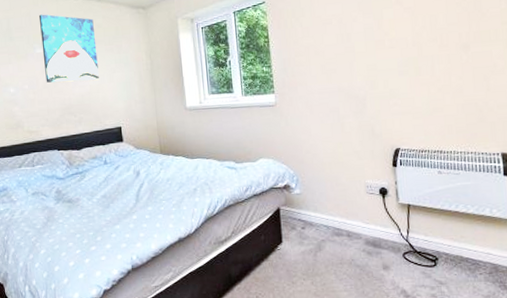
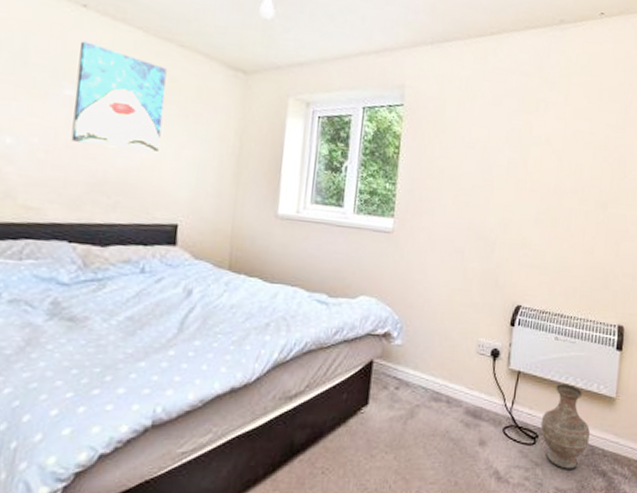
vase: none [438,210,491,286] -> present [540,382,590,469]

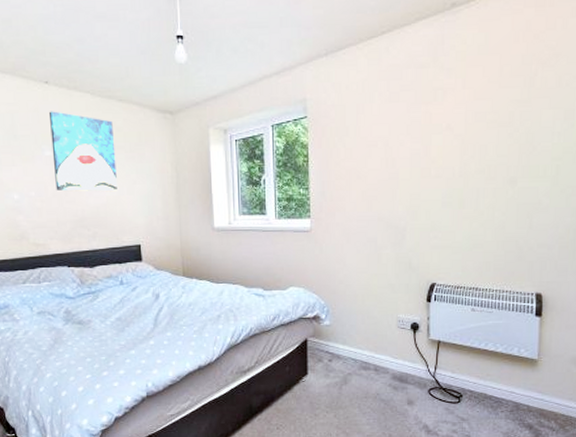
vase: present [540,382,590,469] -> none [464,348,513,423]

